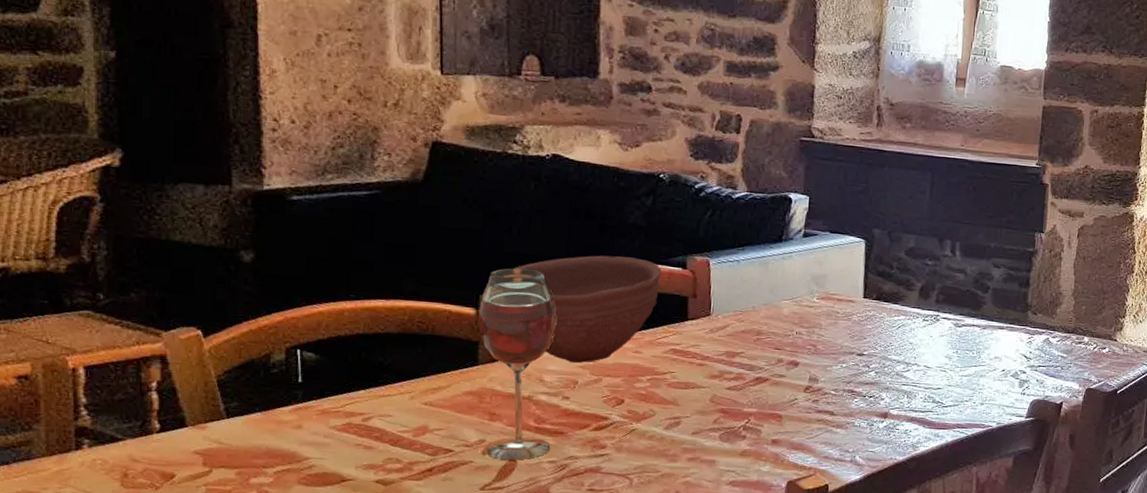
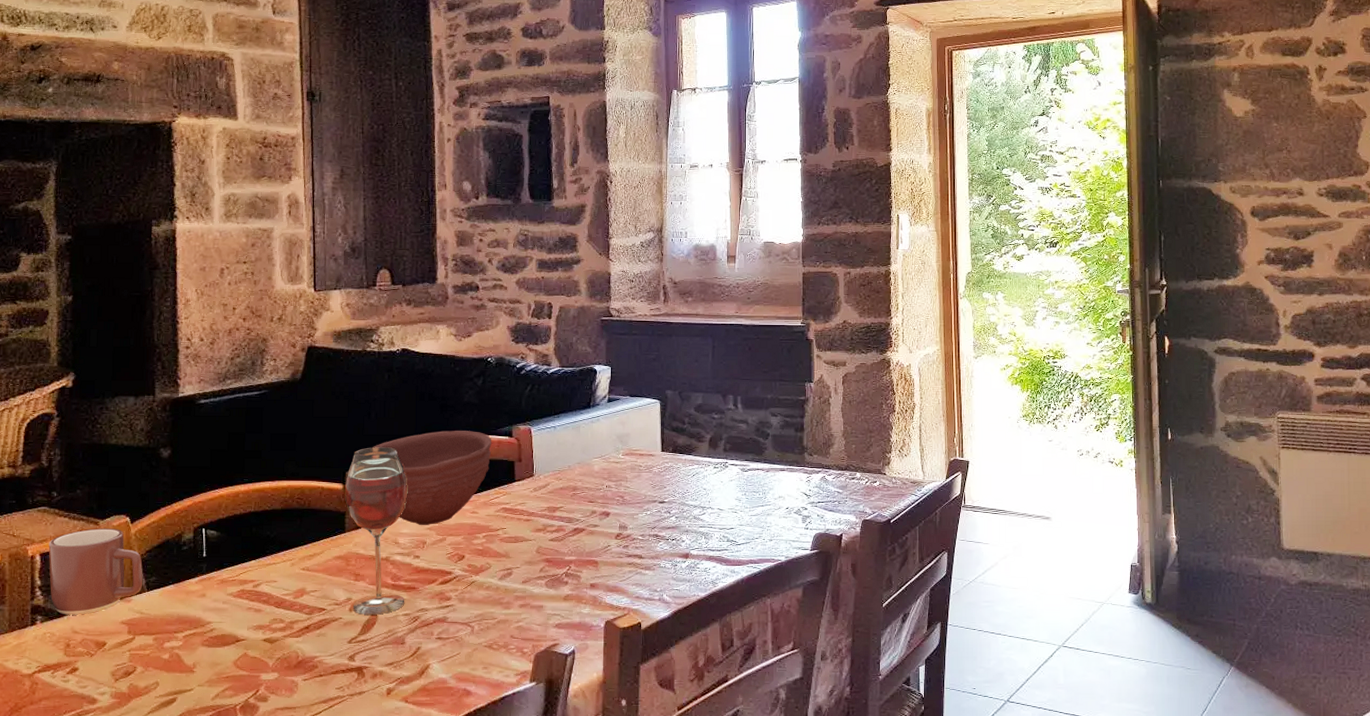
mug: none [95,340,221,441] -> present [48,528,143,615]

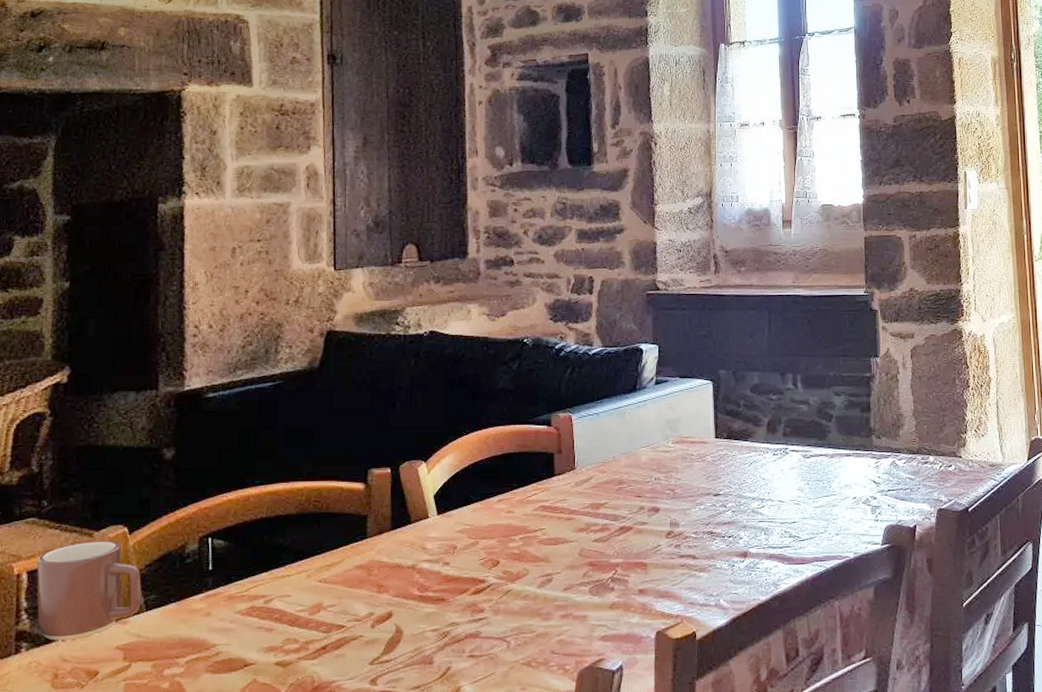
wineglass: present [344,447,407,615] -> none [366,441,436,631]
bowl: present [372,431,492,525] -> none [397,420,529,528]

